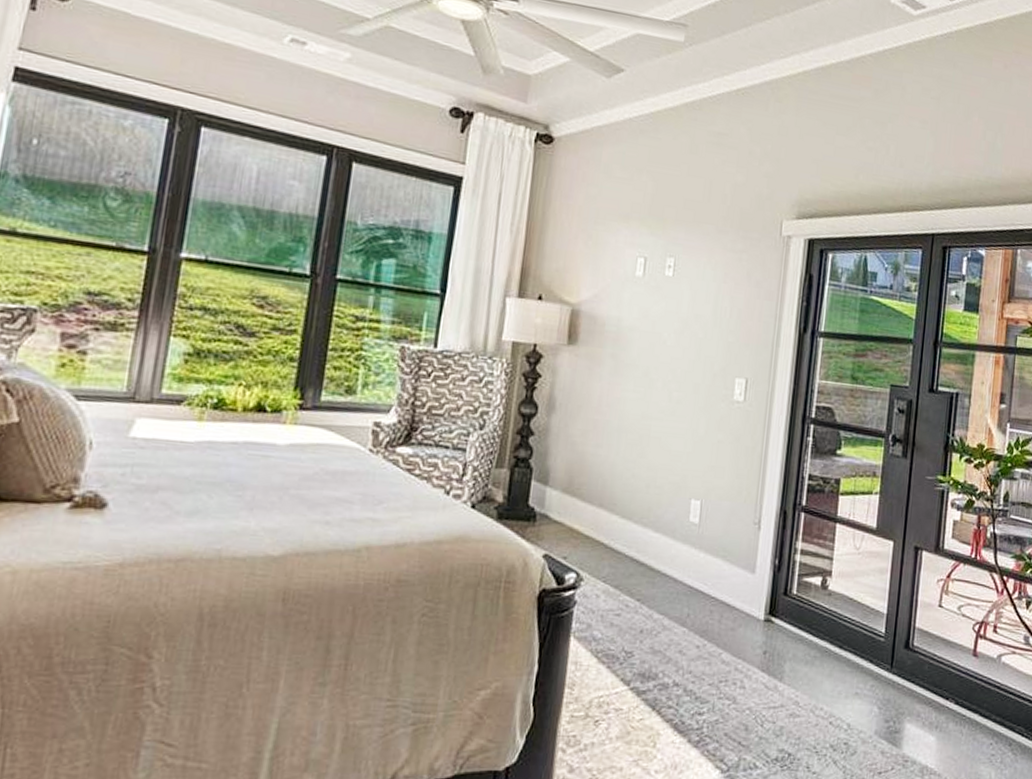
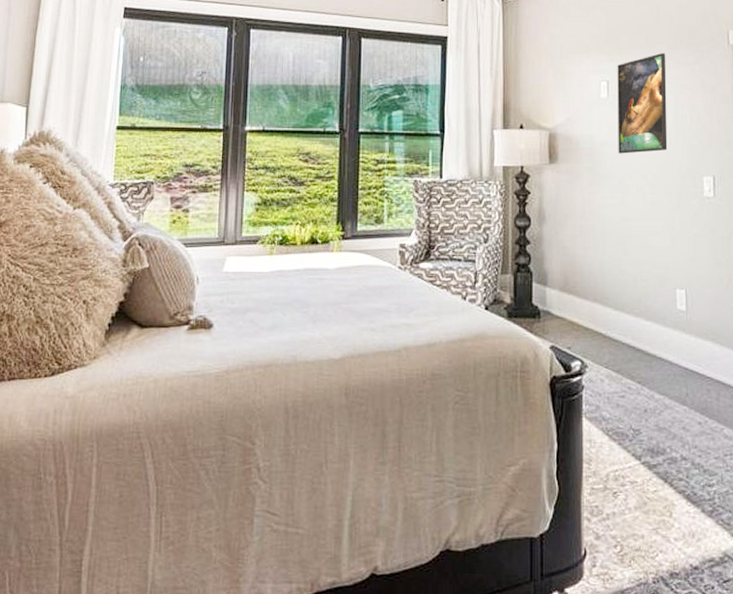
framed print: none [647,234,713,345] -> present [617,53,668,154]

